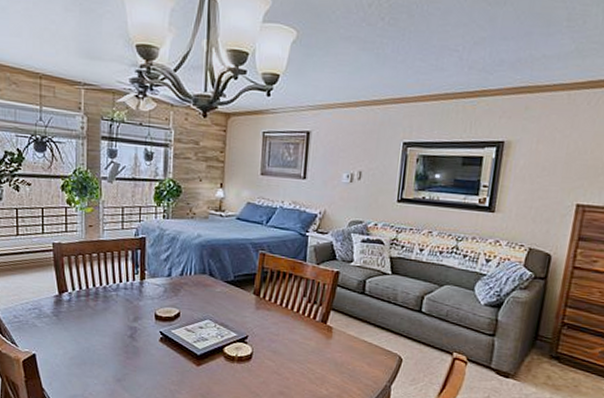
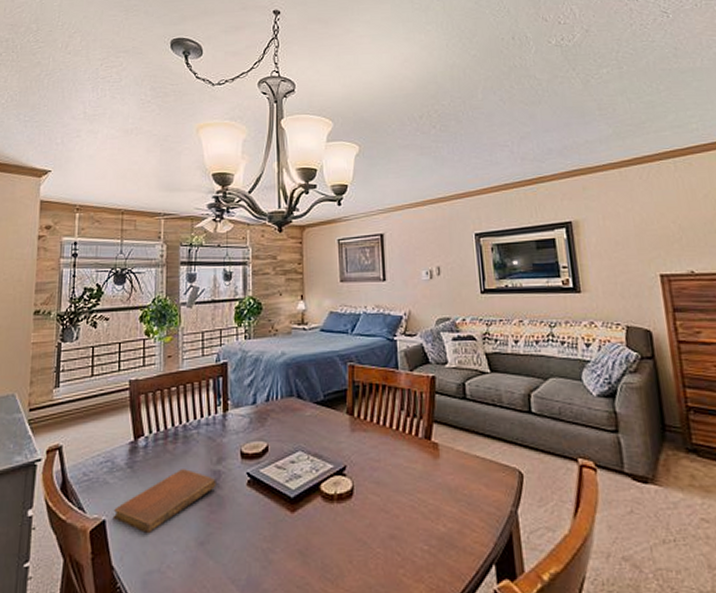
notebook: none [42,322,133,369] -> present [112,469,216,534]

